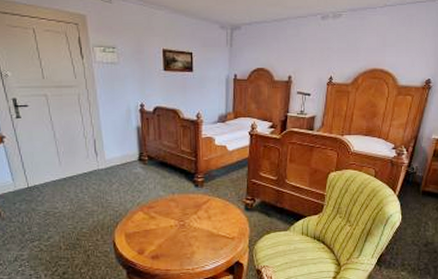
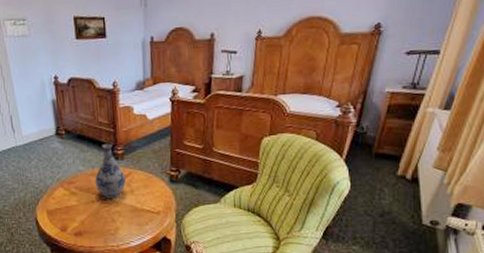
vase: none [174,171,204,224] -> present [94,143,126,199]

